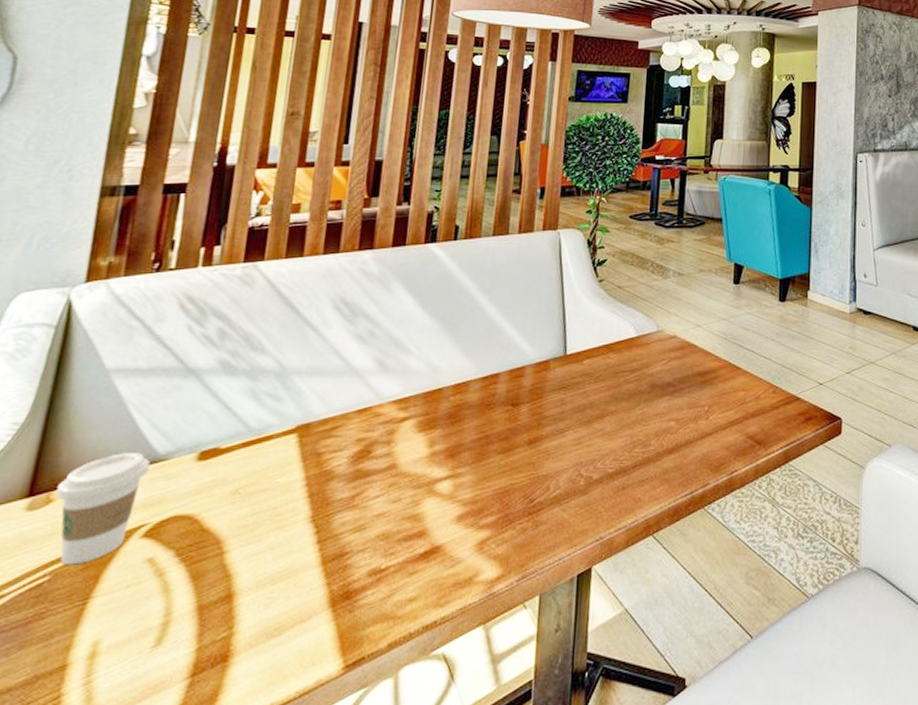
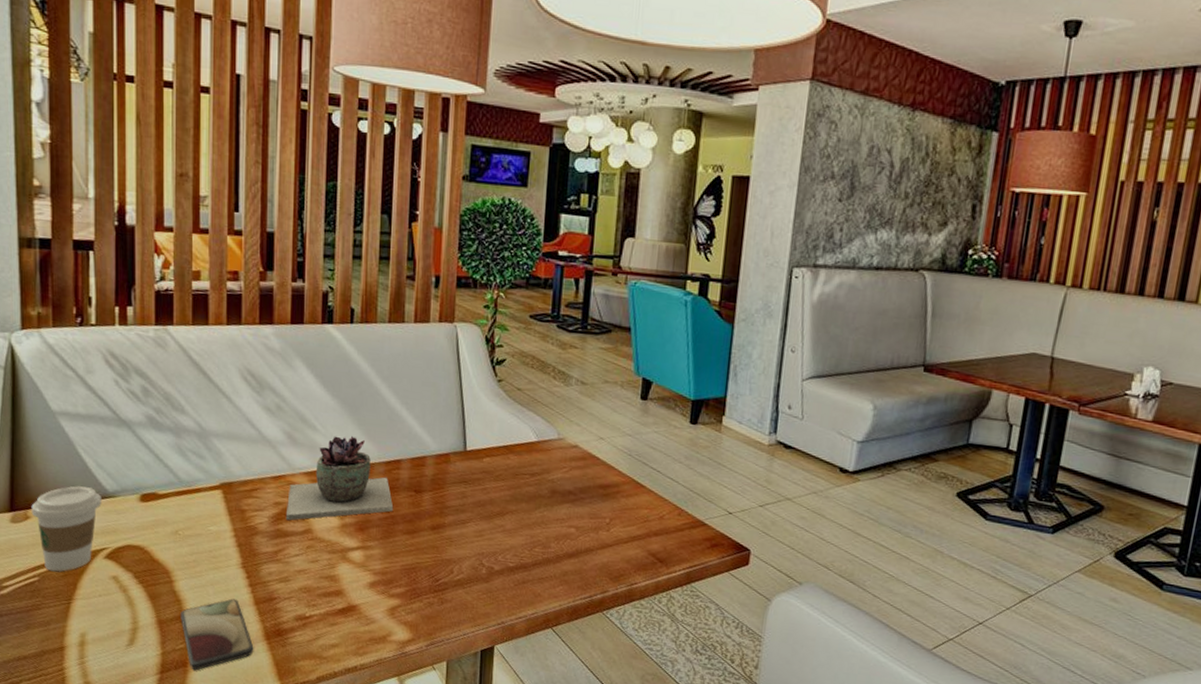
smartphone: none [227,562,315,664] -> present [180,598,254,671]
succulent plant: none [367,354,488,458] -> present [285,435,393,521]

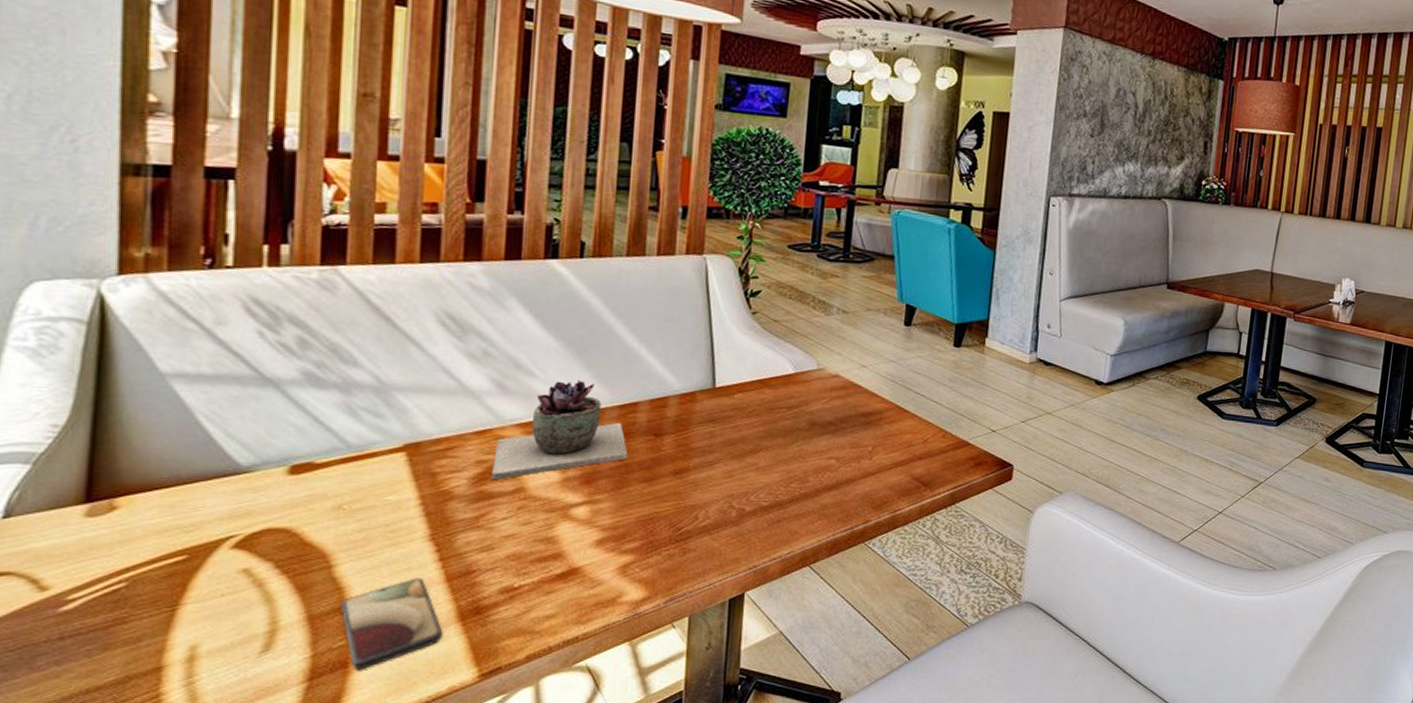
coffee cup: present [31,486,102,572] -> none [120,463,231,573]

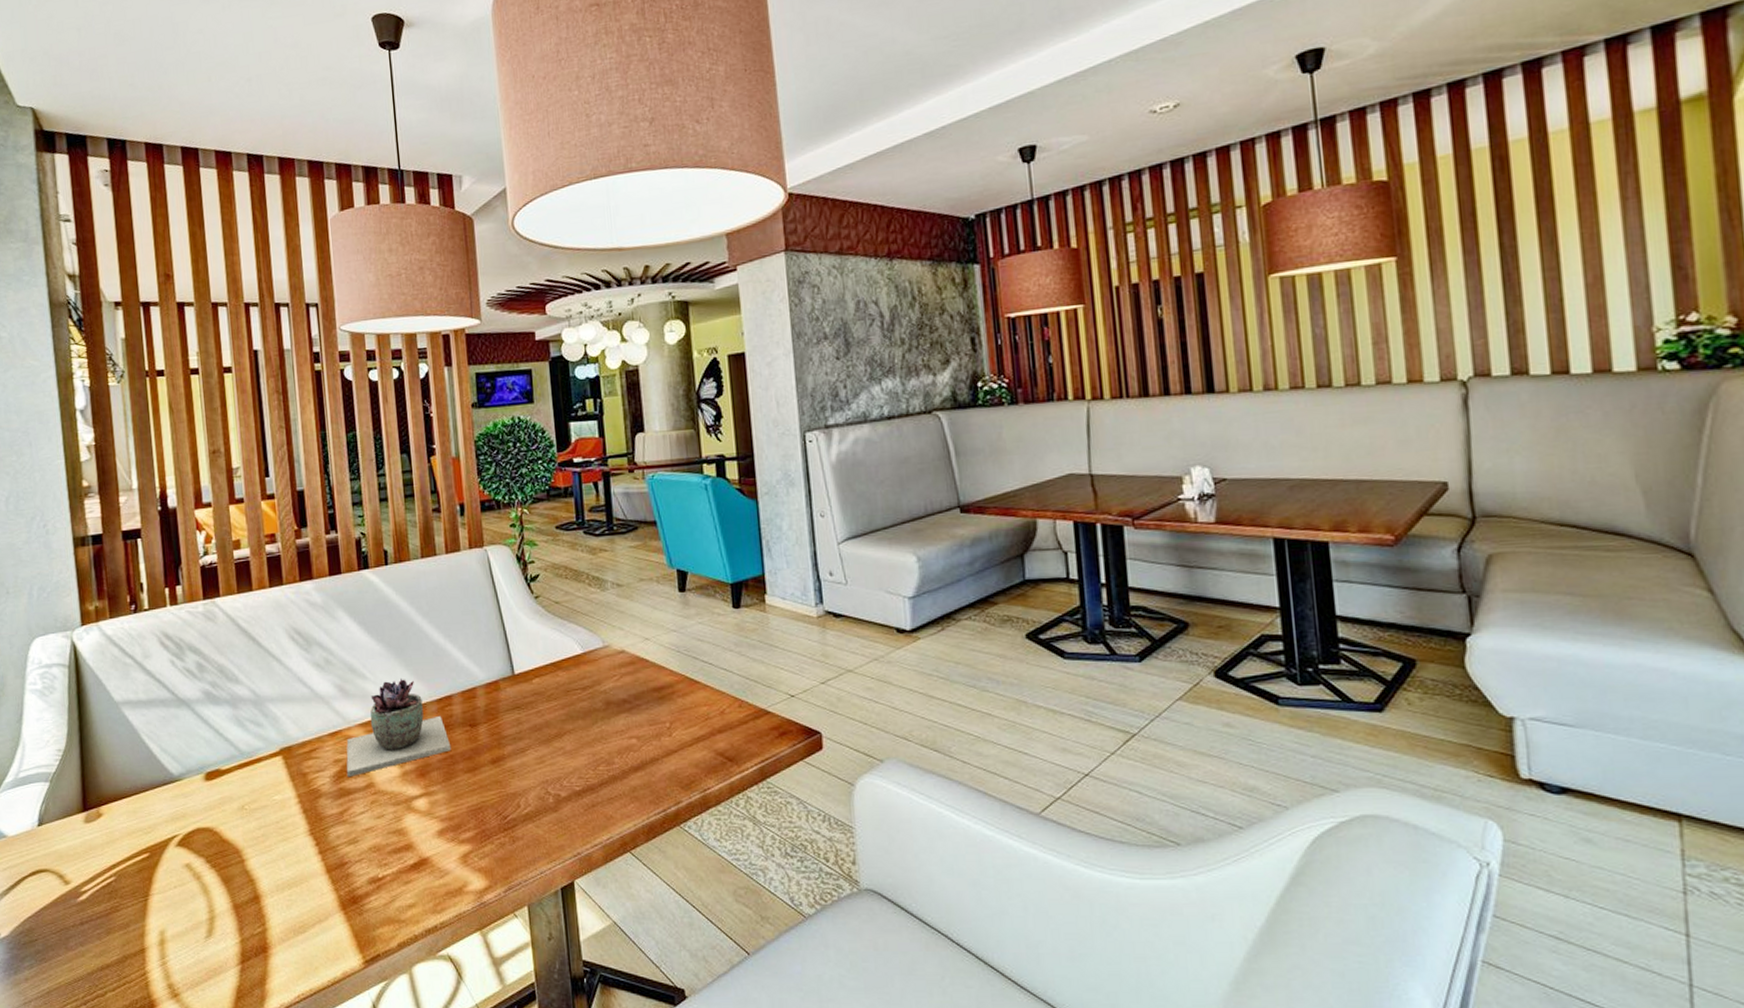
smartphone: present [341,578,443,671] -> none [255,870,332,955]

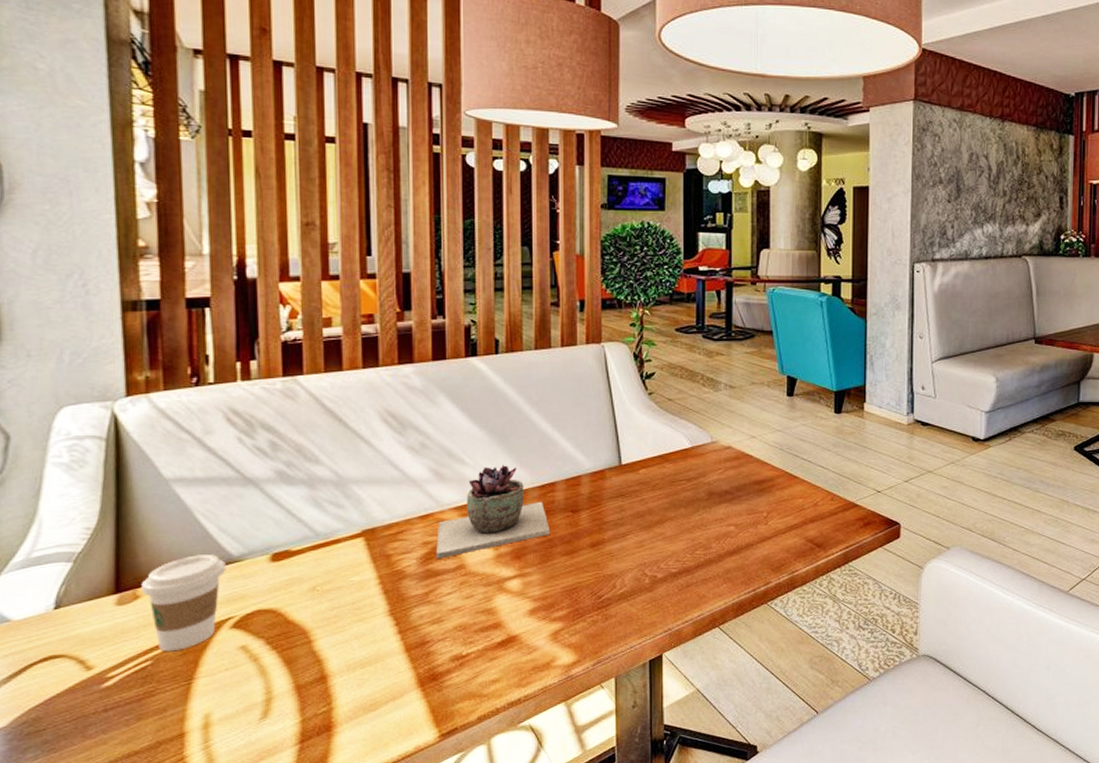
coffee cup: none [102,774,169,868] -> present [141,555,226,652]

